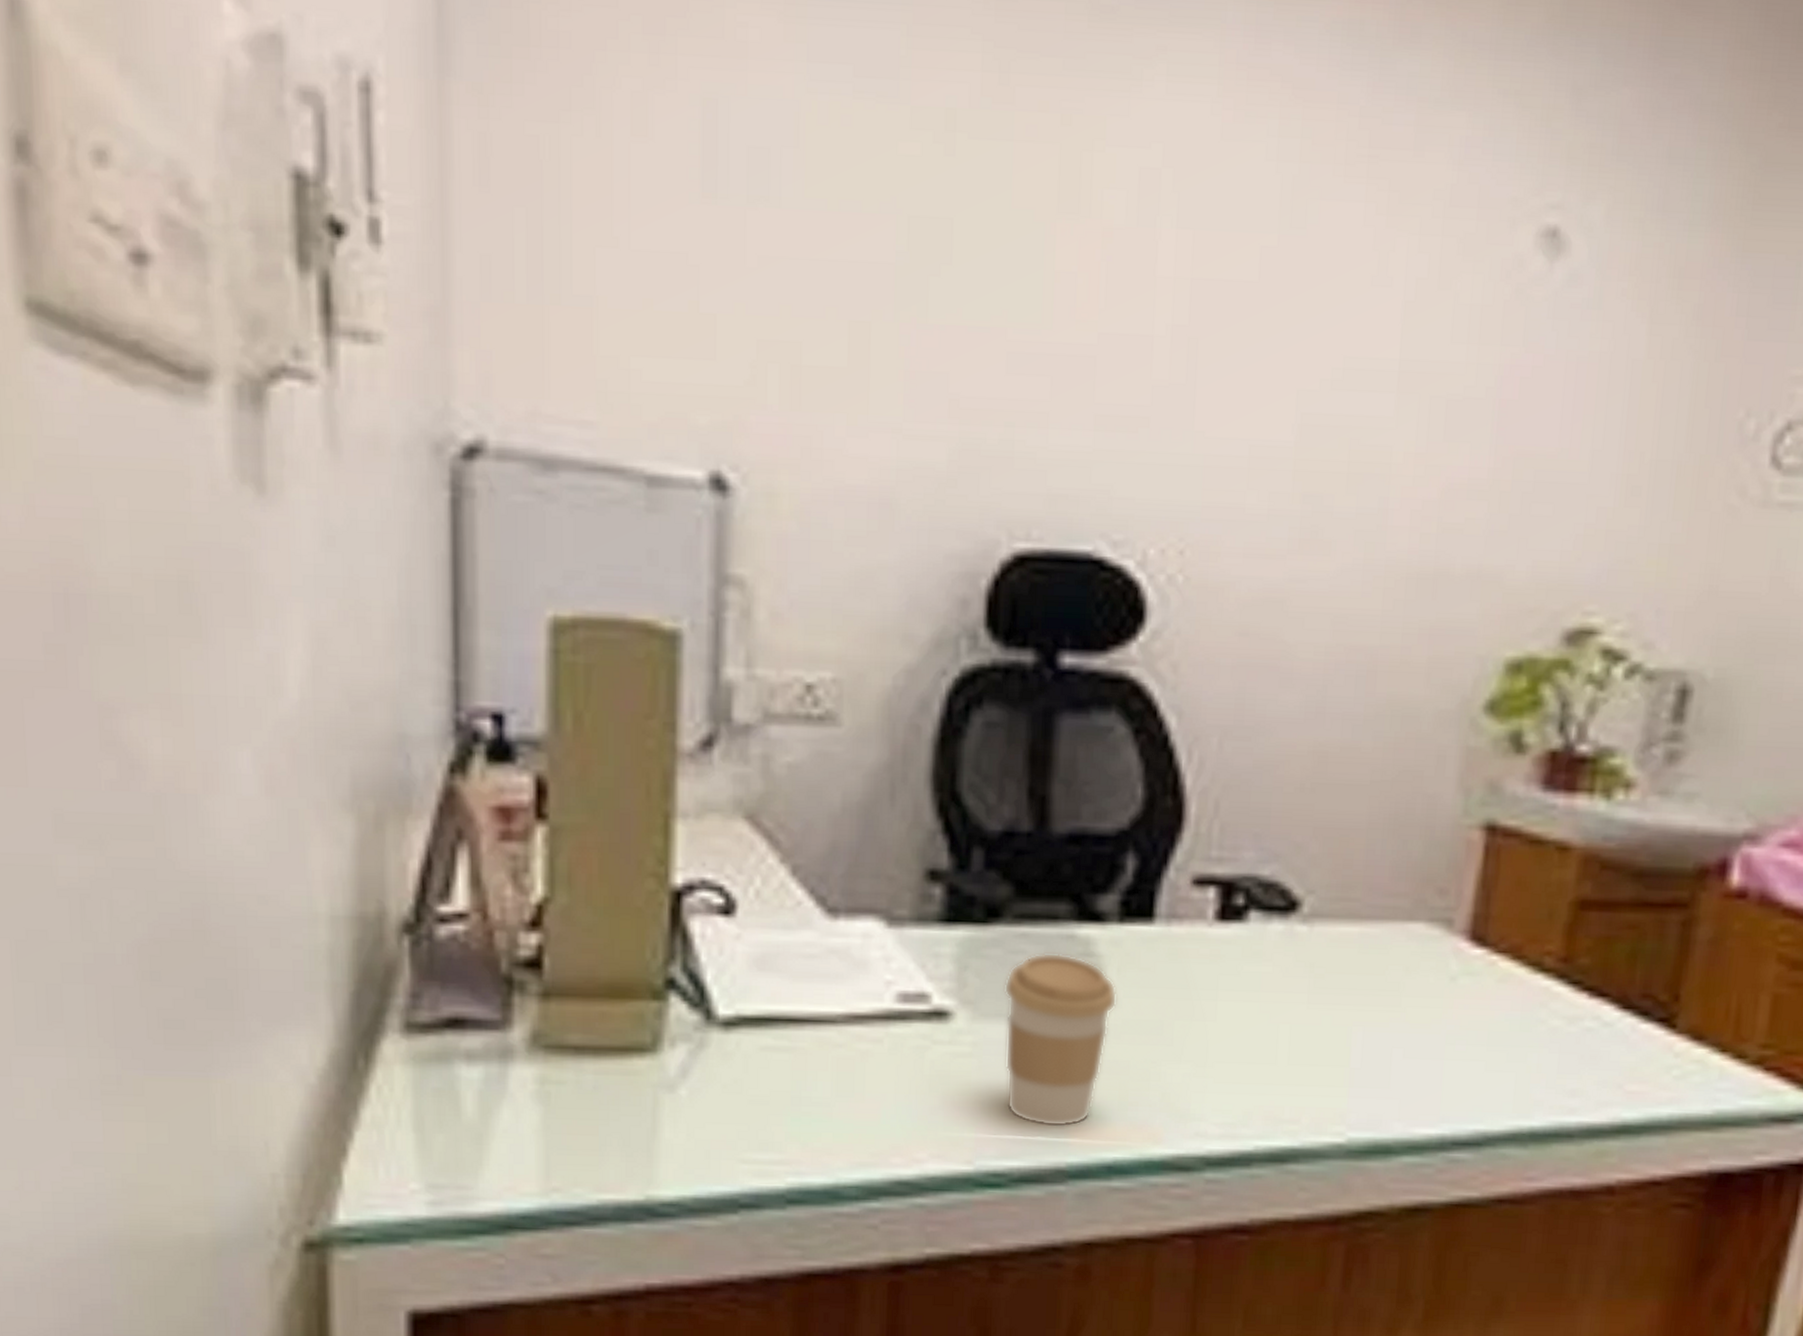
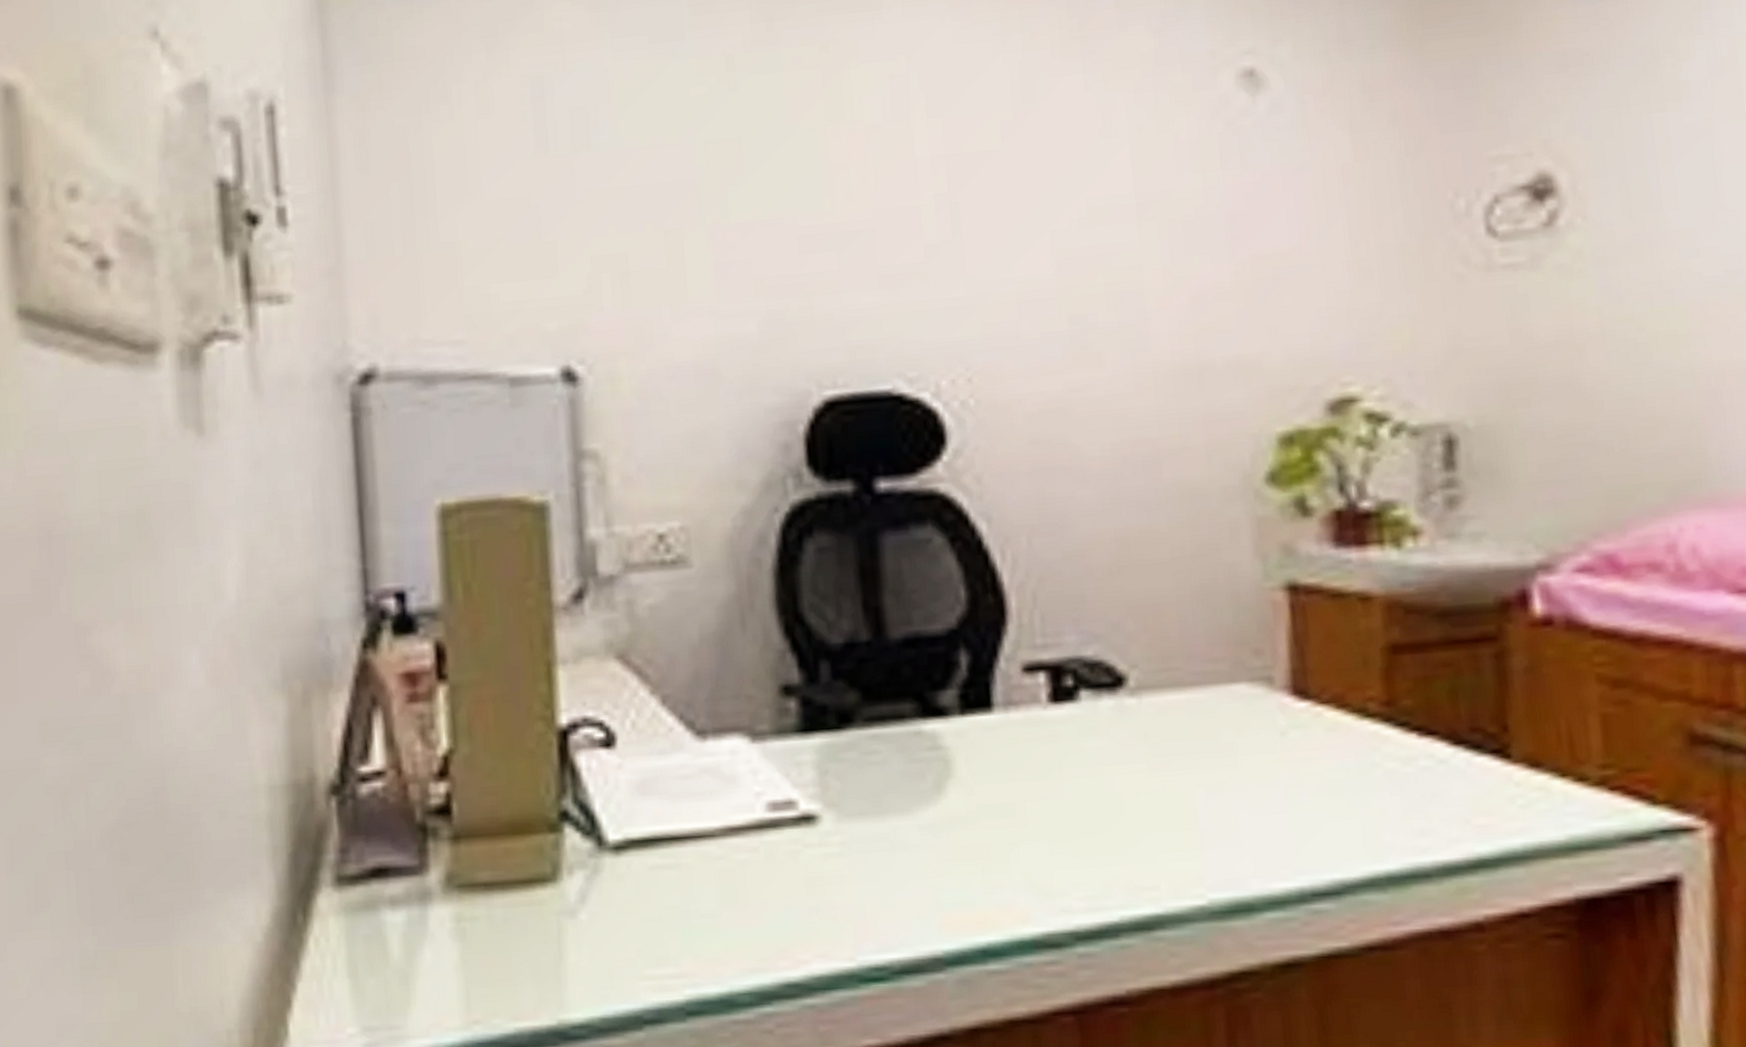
coffee cup: present [1003,952,1118,1127] -> none [863,749,970,917]

